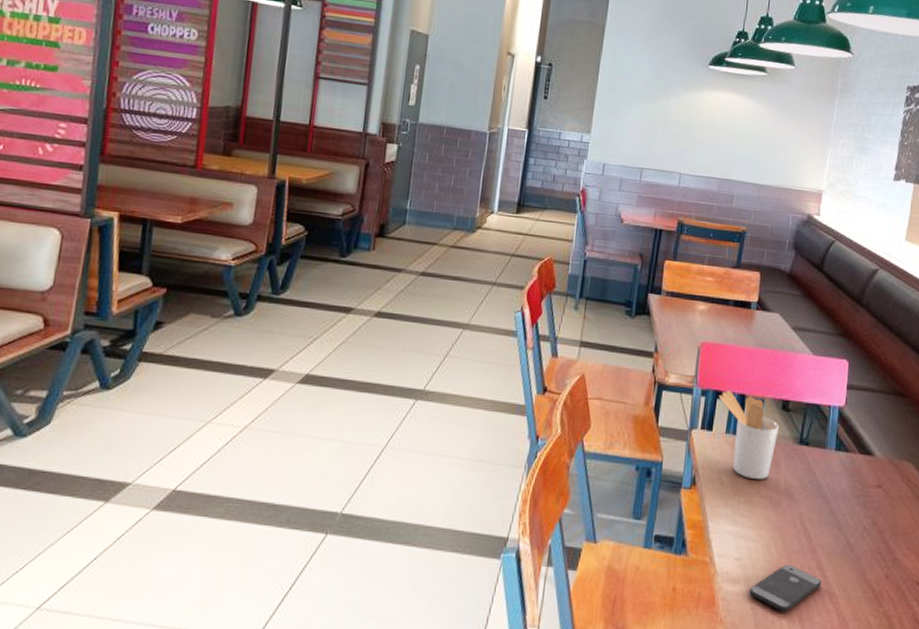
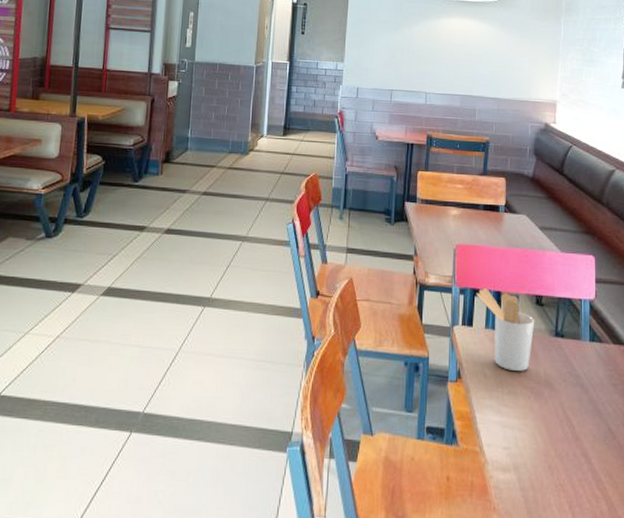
smartphone: present [749,564,822,612] -> none [519,452,588,499]

